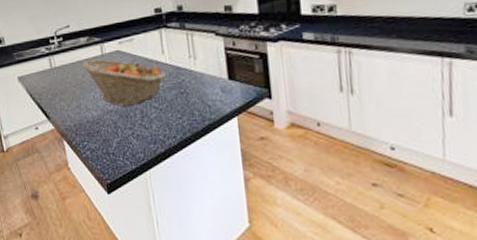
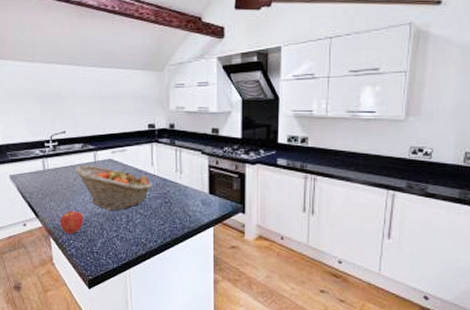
apple: none [71,109,96,136] -> present [60,211,83,235]

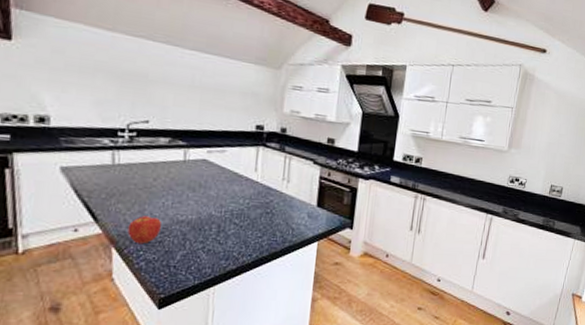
fruit basket: present [74,165,153,210] -> none [155,163,254,219]

